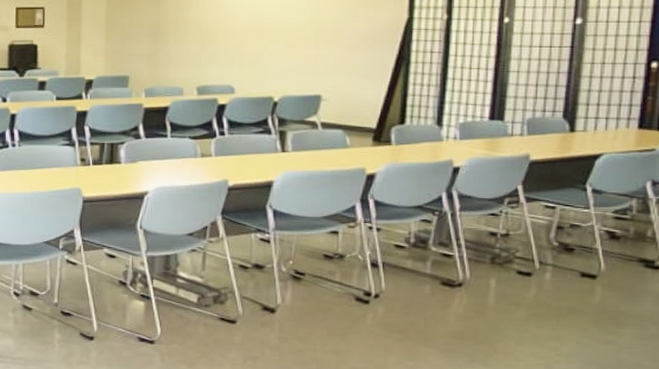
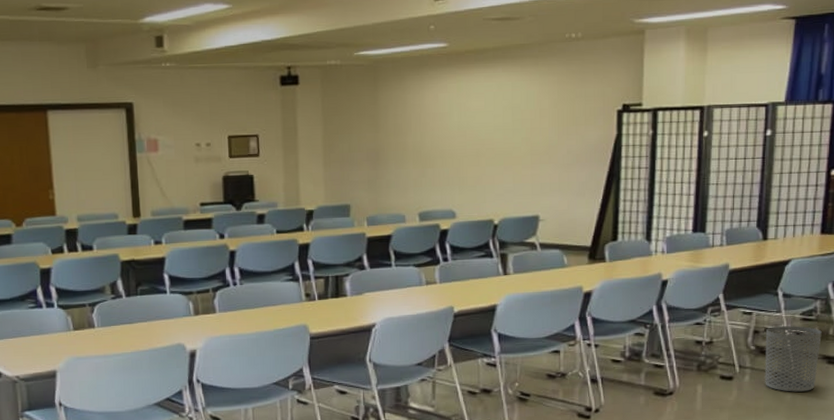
waste bin: none [569,223,638,295] -> present [765,326,822,392]

